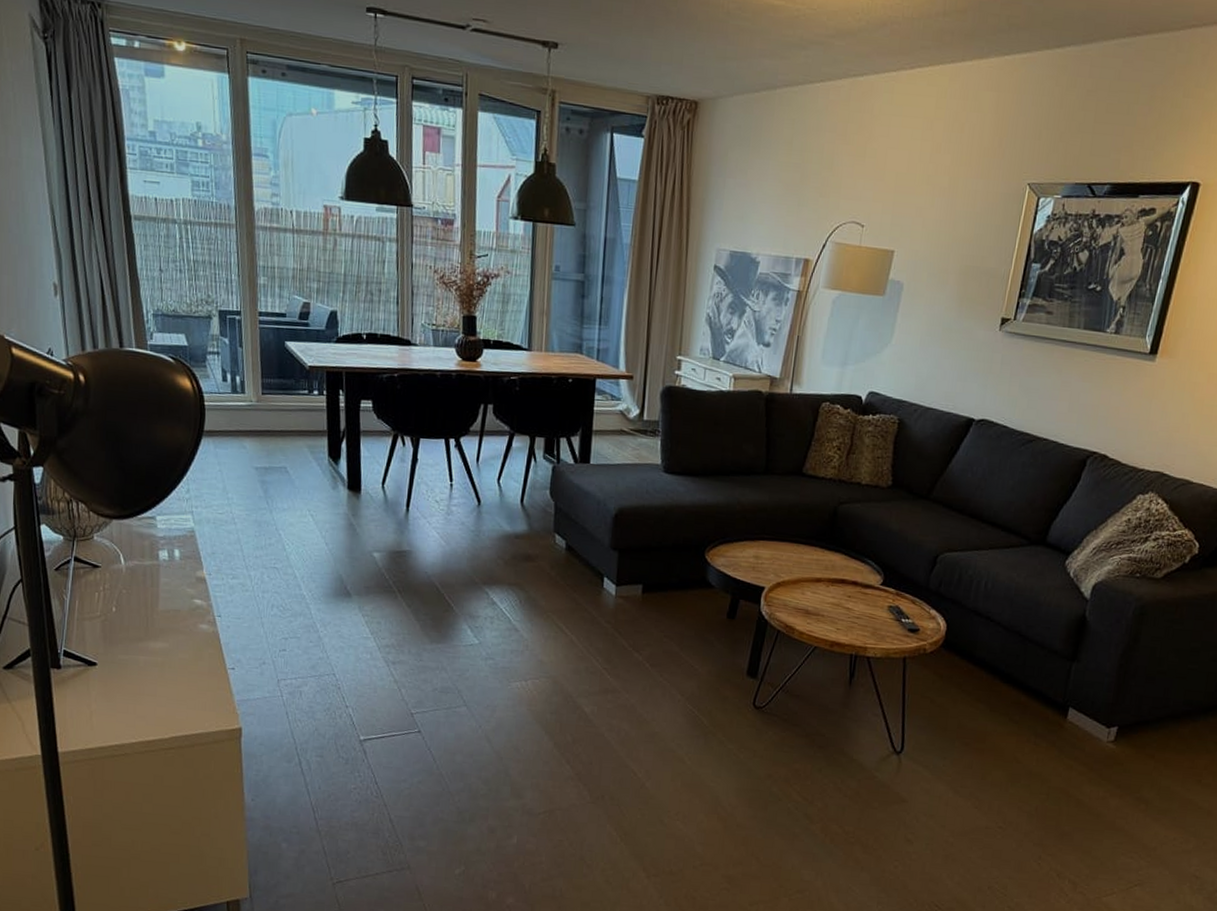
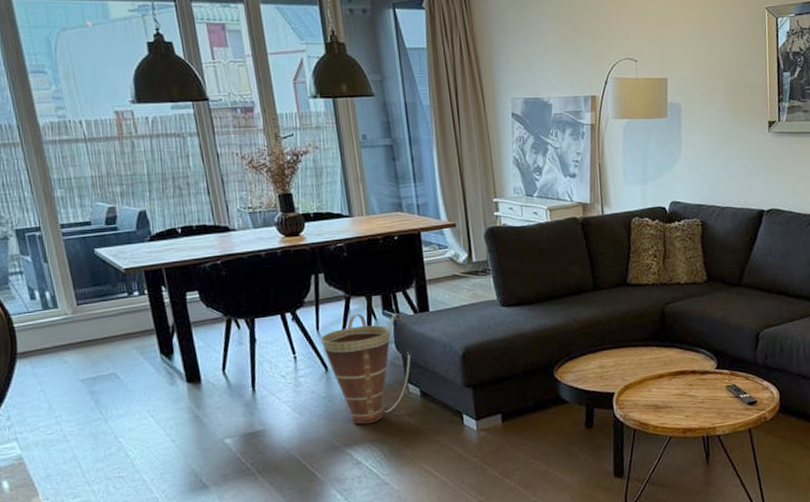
basket: none [478,452,564,567] -> present [320,313,411,425]

